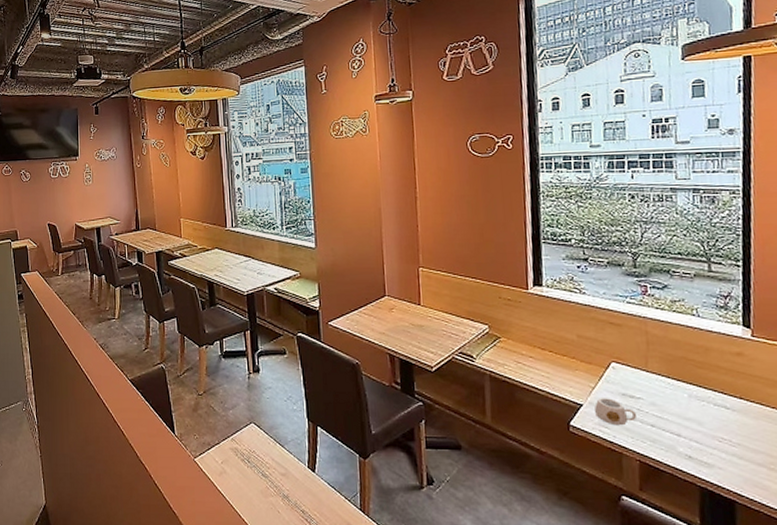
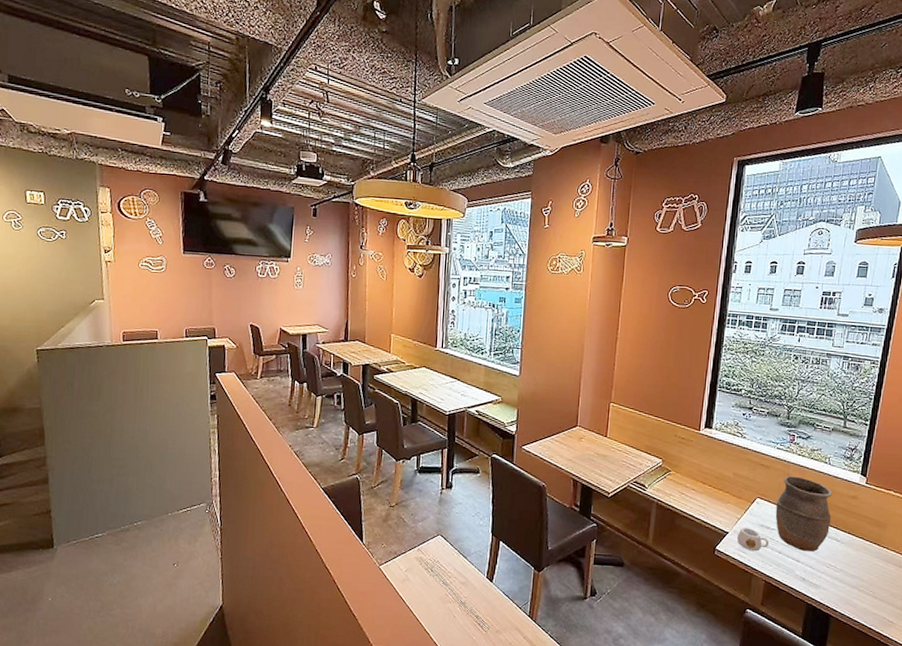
vase: none [637,334,714,423] -> present [775,476,832,551]

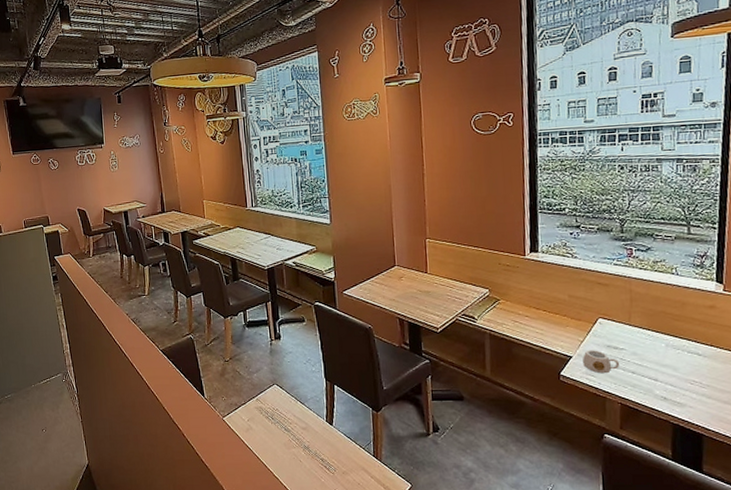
vase: present [775,476,832,551] -> none [621,291,688,369]

